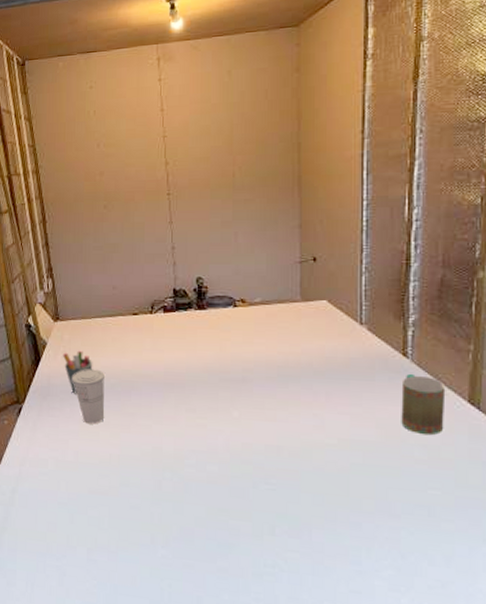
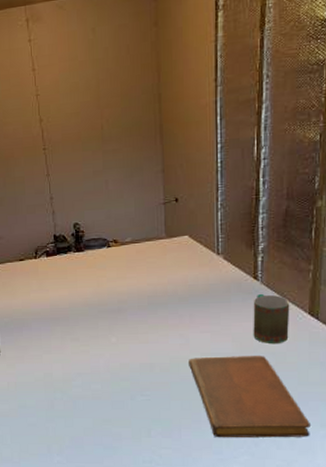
notebook: none [323,443,470,554] -> present [189,356,310,438]

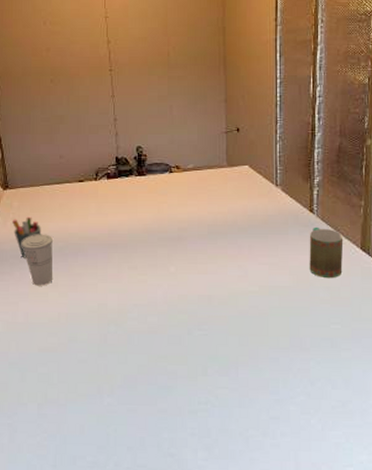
notebook: present [189,356,310,438] -> none [247,289,364,377]

